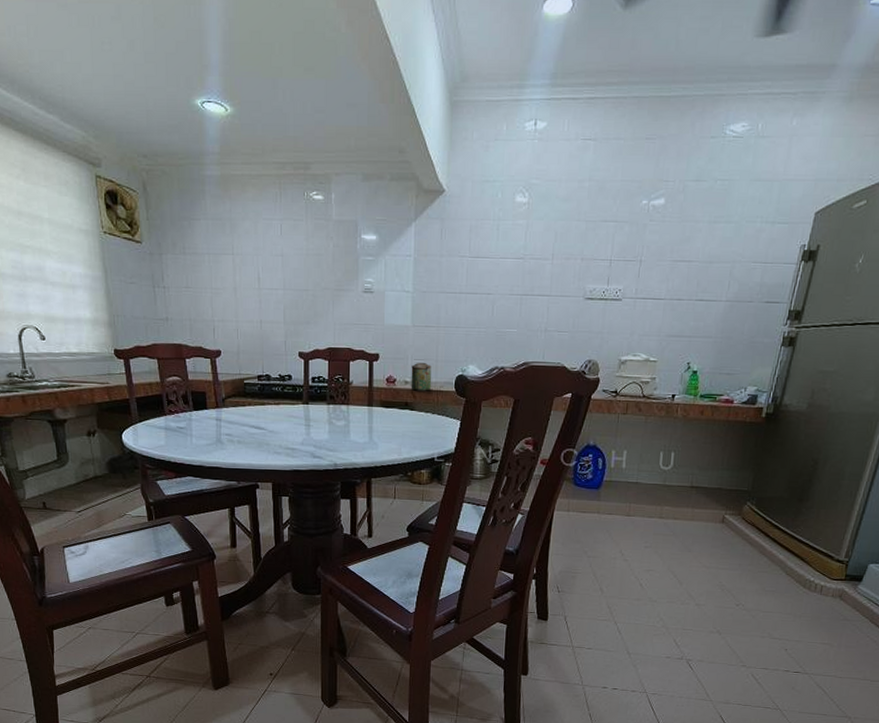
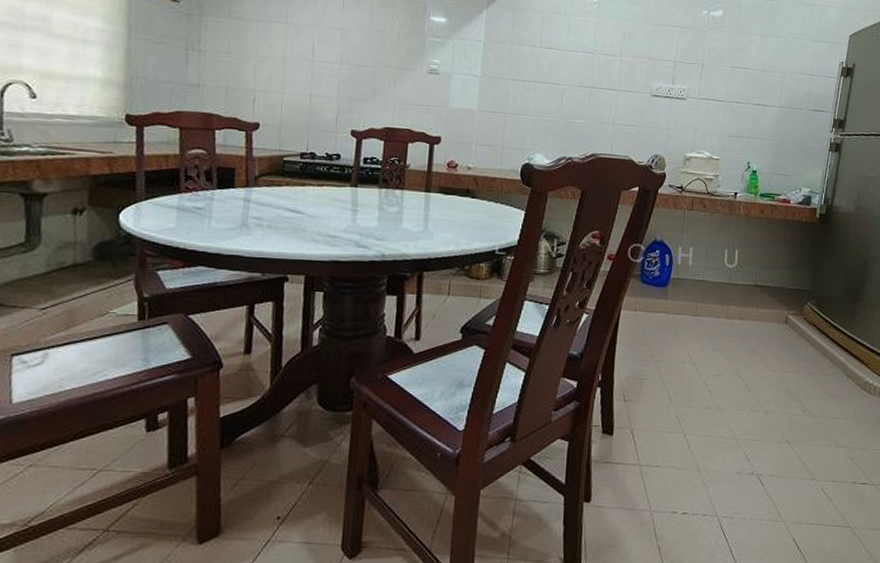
canister: present [411,363,432,391] -> none [473,148,497,179]

